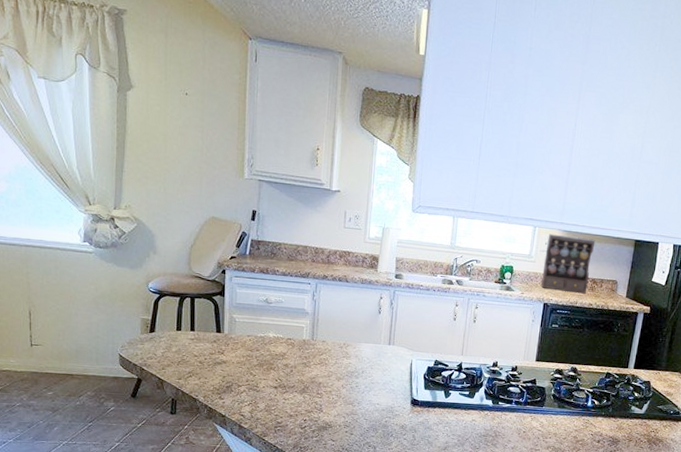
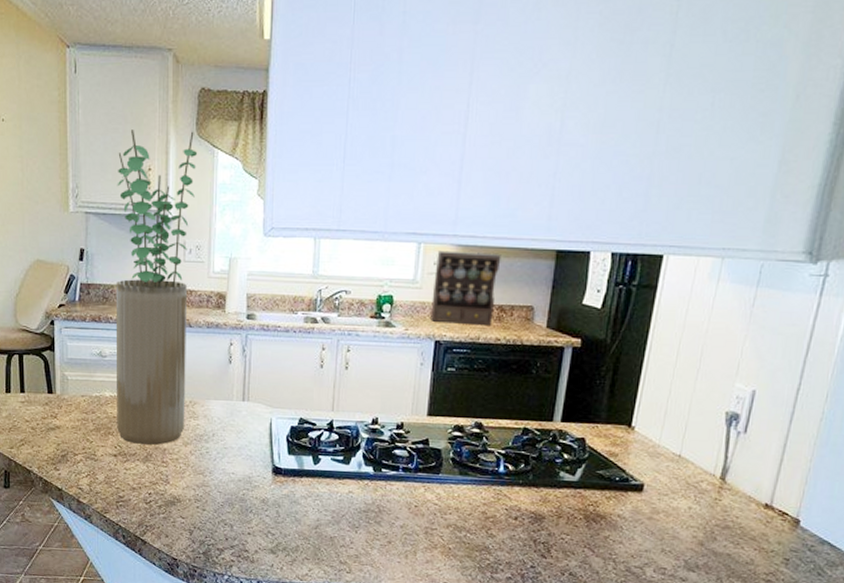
vase: none [278,115,360,379] -> present [115,130,198,445]

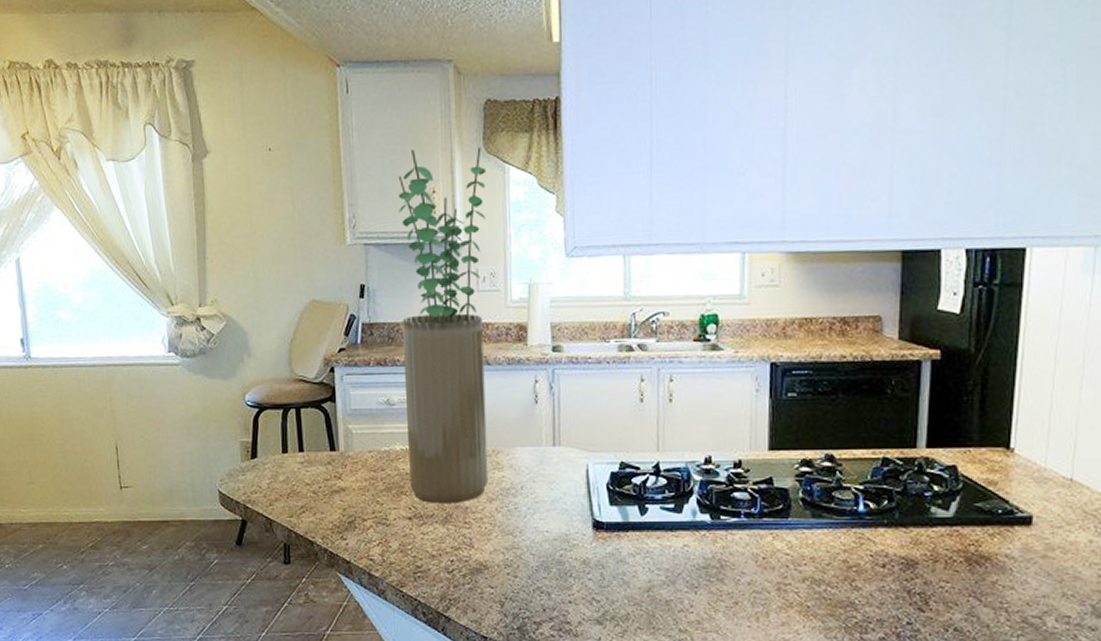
spice rack: present [431,250,501,326] -> none [763,259,839,342]

